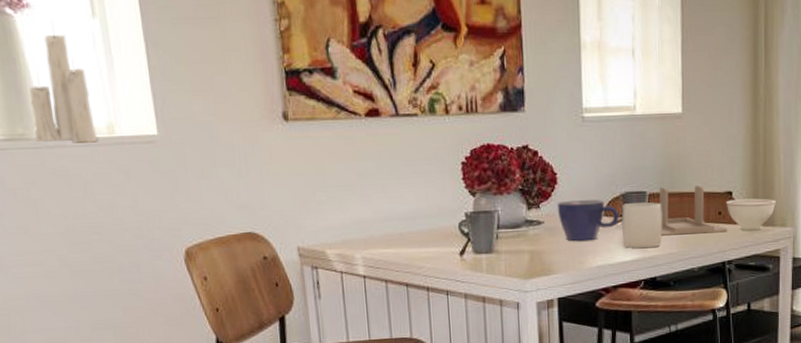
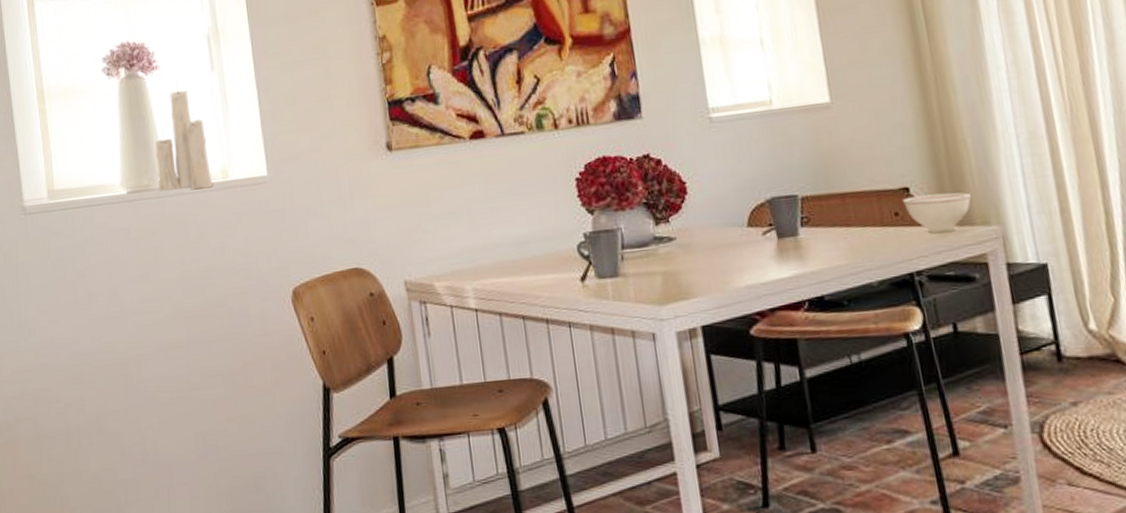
cup: present [557,199,619,242] -> none [689,208,768,258]
mug: present [622,202,663,249] -> none [769,206,826,263]
napkin holder: present [659,185,727,236] -> none [813,183,909,246]

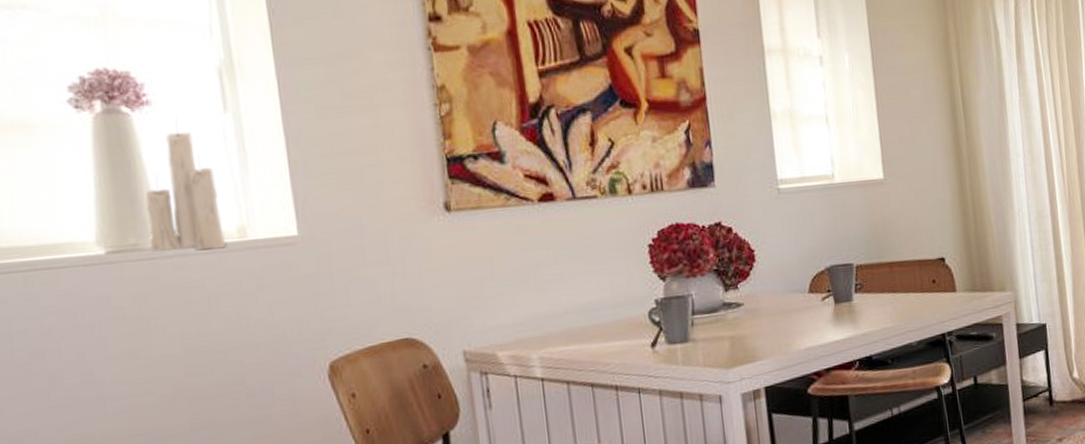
bowl: present [902,192,972,234] -> none [938,262,993,299]

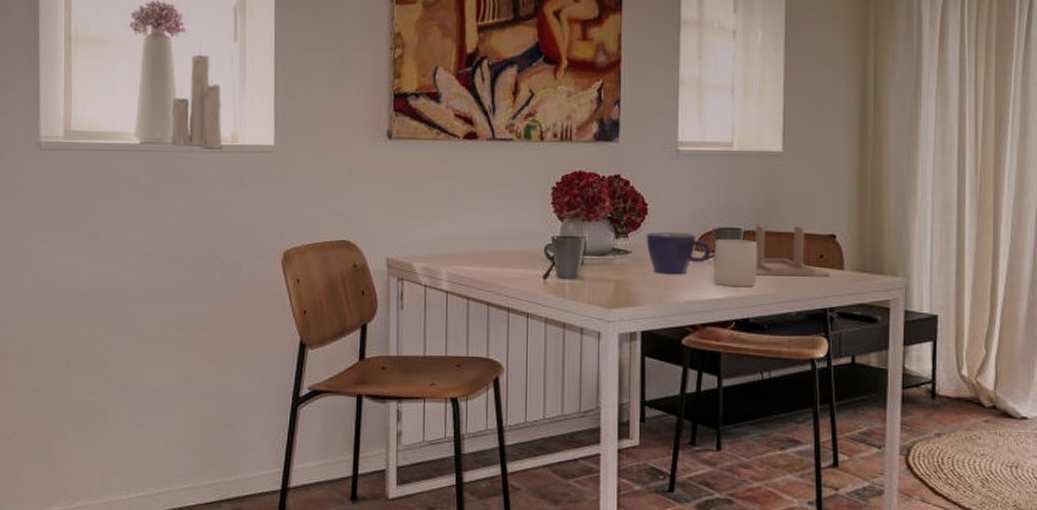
cup: none [756,275,826,323] -> present [646,231,711,275]
mug: none [828,274,875,326] -> present [714,239,758,287]
napkin holder: none [867,253,943,310] -> present [755,225,829,277]

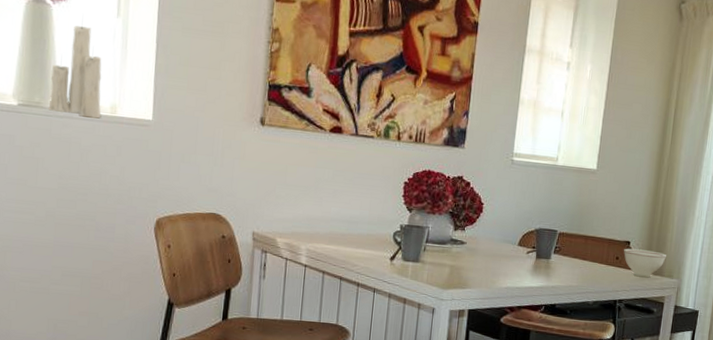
cup: present [646,231,711,275] -> none [479,227,532,265]
mug: present [714,239,758,287] -> none [531,238,569,279]
napkin holder: present [755,225,829,277] -> none [564,229,622,275]
bowl: none [828,243,887,278] -> present [623,248,667,278]

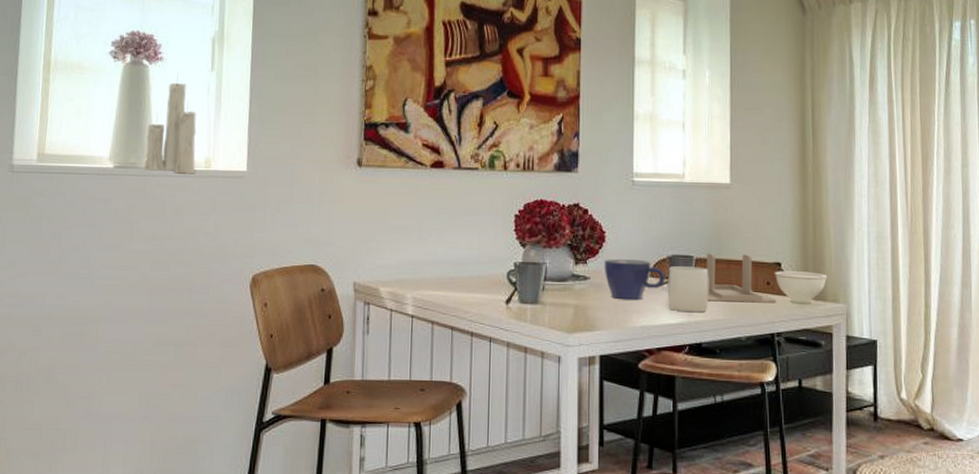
cup: none [479,227,532,265] -> present [604,258,665,300]
mug: none [531,238,569,279] -> present [668,266,709,313]
napkin holder: none [564,229,622,275] -> present [706,253,776,303]

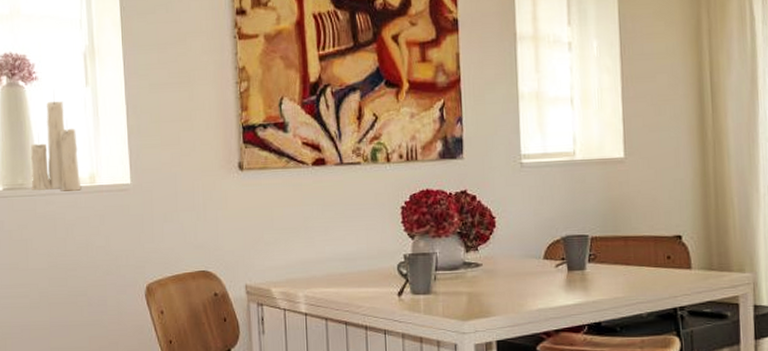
cup: present [604,258,665,300] -> none [495,242,560,284]
mug: present [668,266,709,313] -> none [562,246,607,293]
napkin holder: present [706,253,776,303] -> none [602,229,677,280]
bowl: present [774,271,828,304] -> none [674,242,733,277]

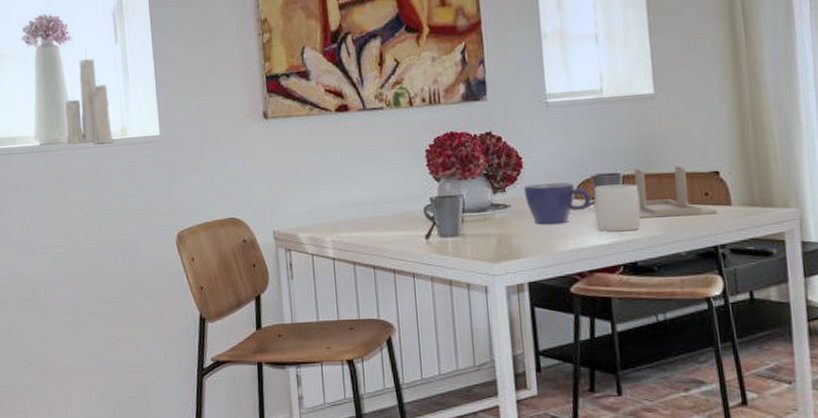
cup: none [495,242,560,284] -> present [523,182,592,225]
mug: none [562,246,607,293] -> present [593,184,641,232]
napkin holder: none [602,229,677,280] -> present [634,166,717,218]

